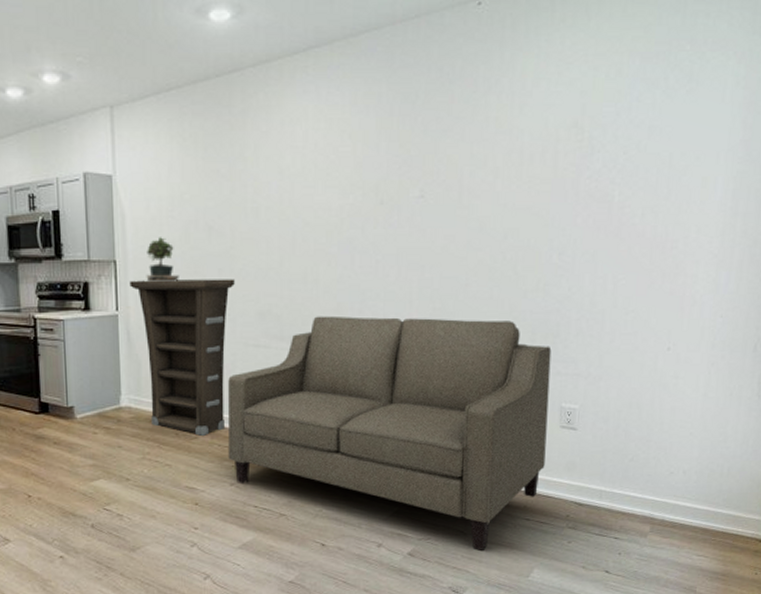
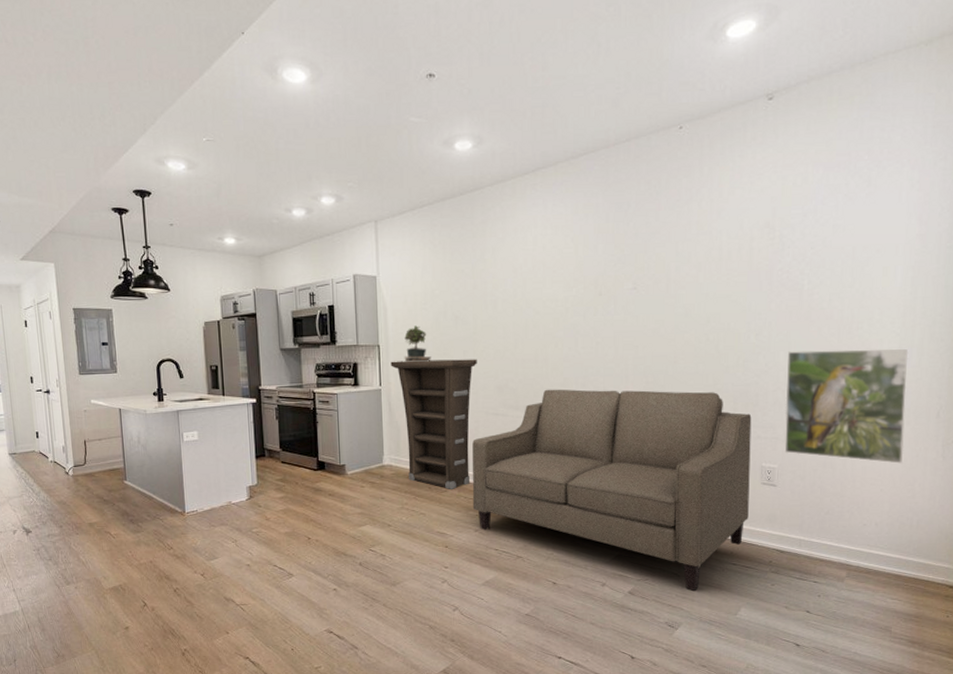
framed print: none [587,272,727,403] -> present [784,349,909,464]

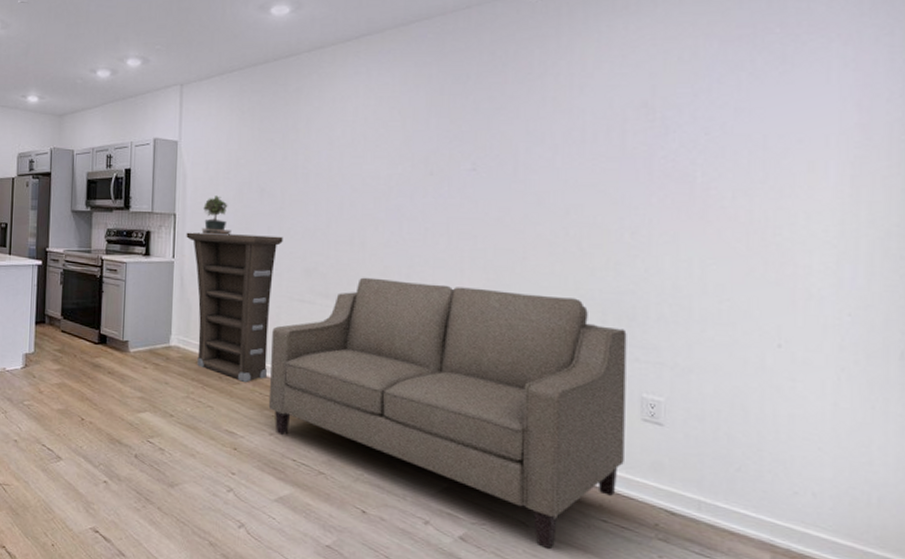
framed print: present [784,349,909,464] -> none [673,256,852,416]

